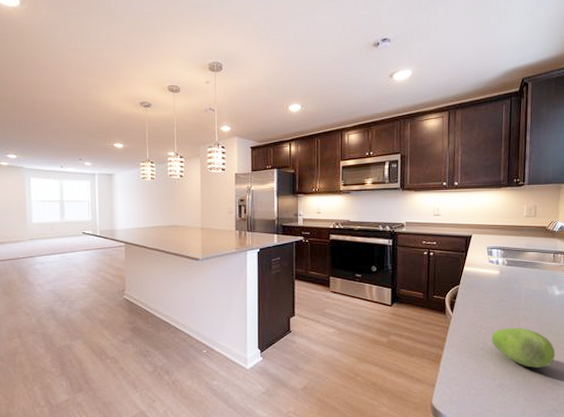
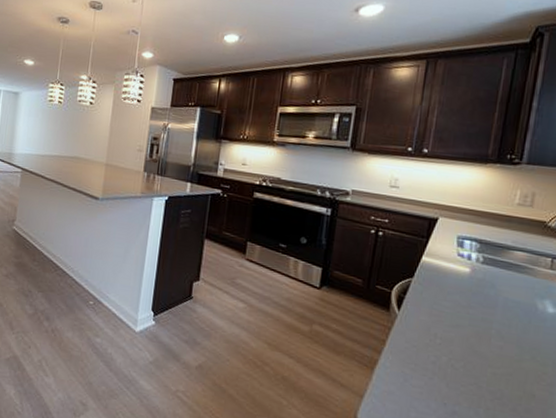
fruit: present [491,327,555,368] -> none [447,342,537,404]

